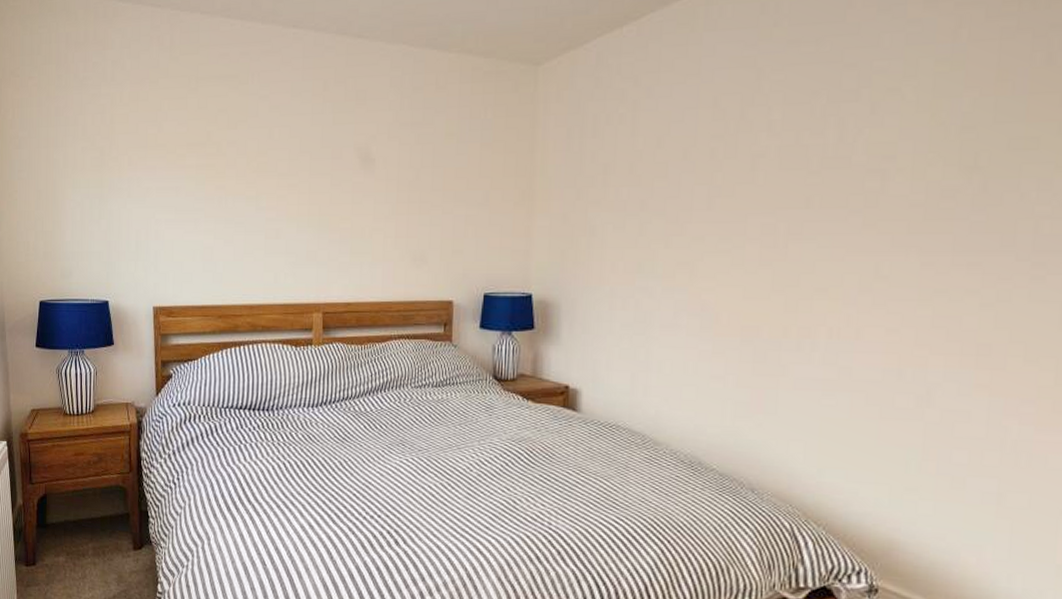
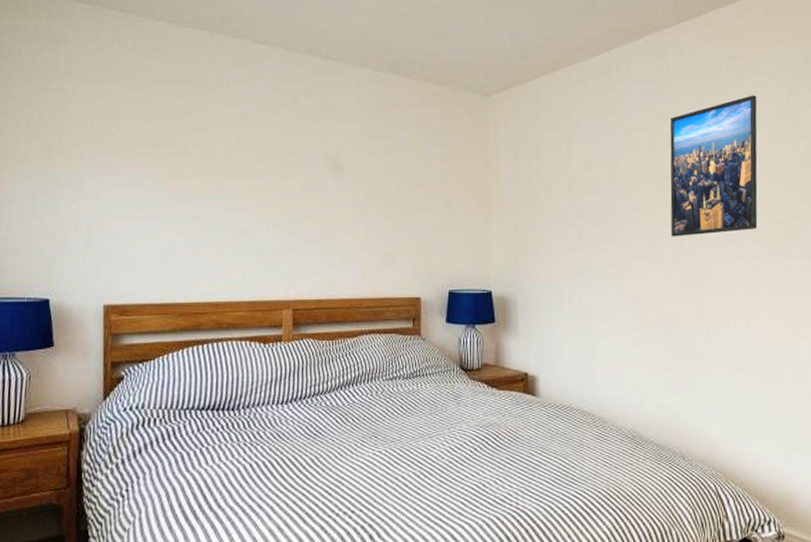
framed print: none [761,33,905,228] -> present [670,95,758,237]

